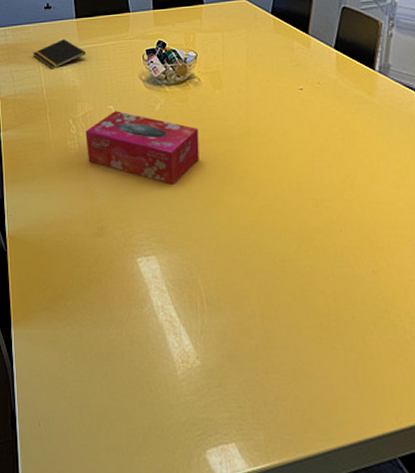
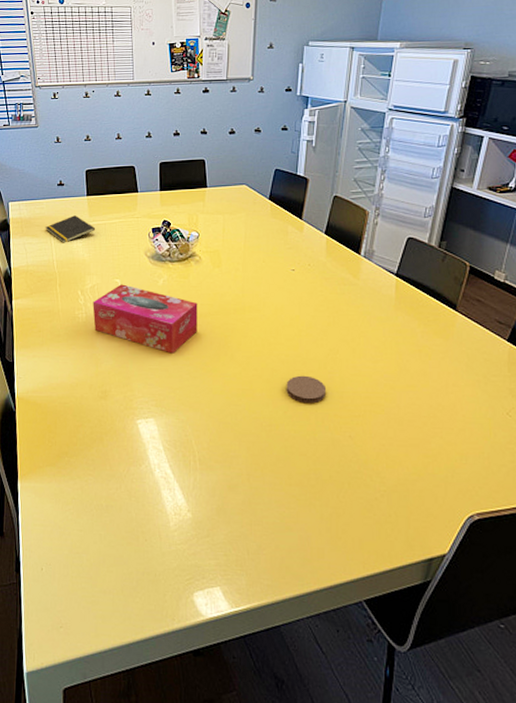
coaster: none [299,204,345,236] -> present [286,375,327,404]

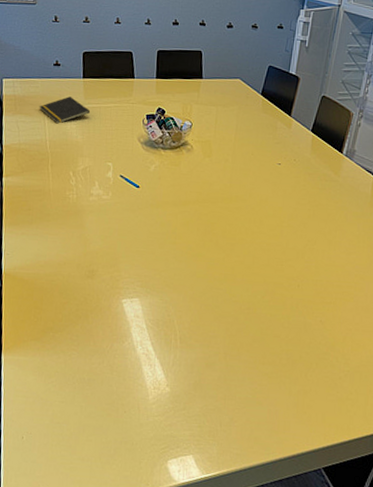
tissue box: present [92,284,198,354] -> none [83,168,187,238]
coaster: present [286,375,327,404] -> none [265,263,303,290]

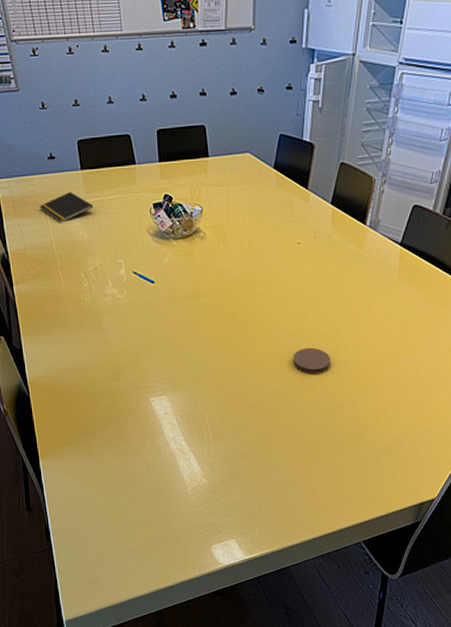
coaster: none [265,263,303,290] -> present [293,347,331,374]

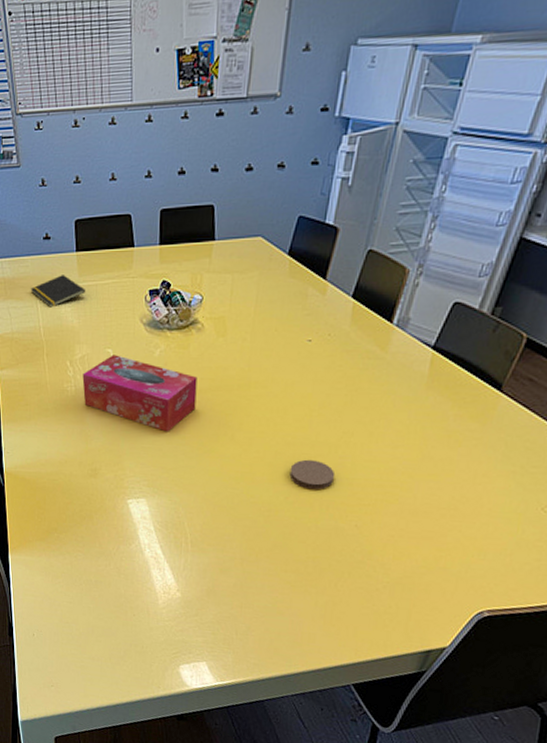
tissue box: none [97,264,205,333] -> present [82,355,198,432]

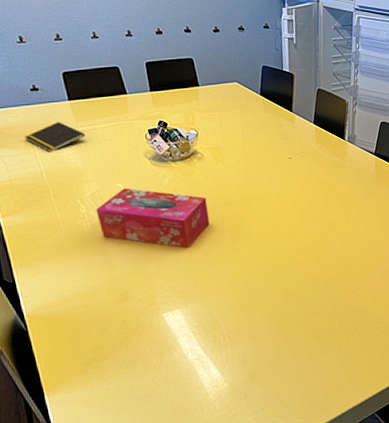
coaster: present [289,459,336,490] -> none [296,247,330,272]

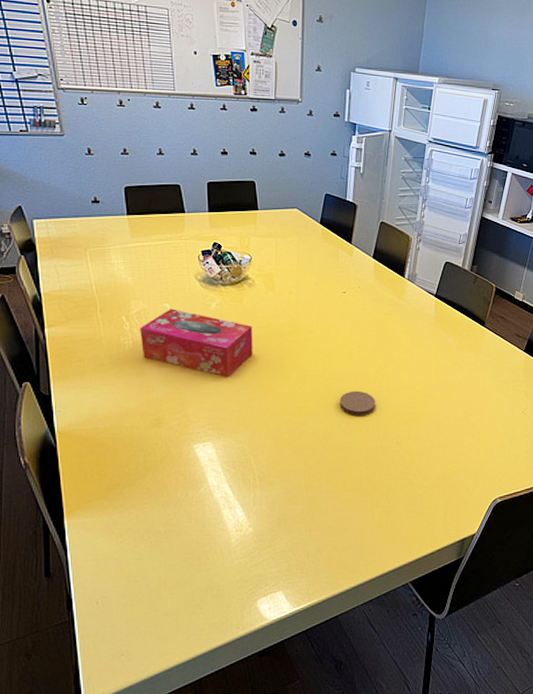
notepad: present [24,122,86,153] -> none [79,236,140,266]
coaster: none [296,247,330,272] -> present [339,390,376,417]

